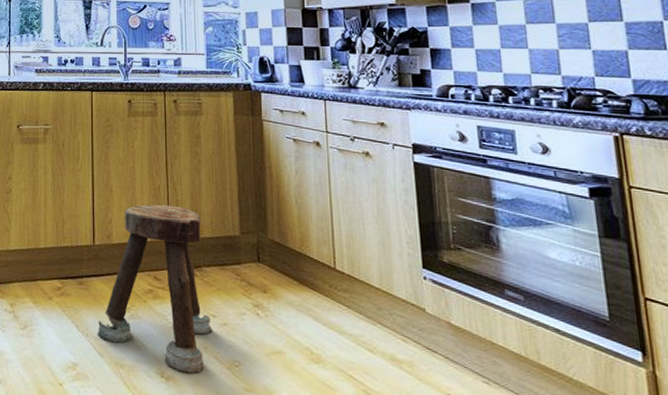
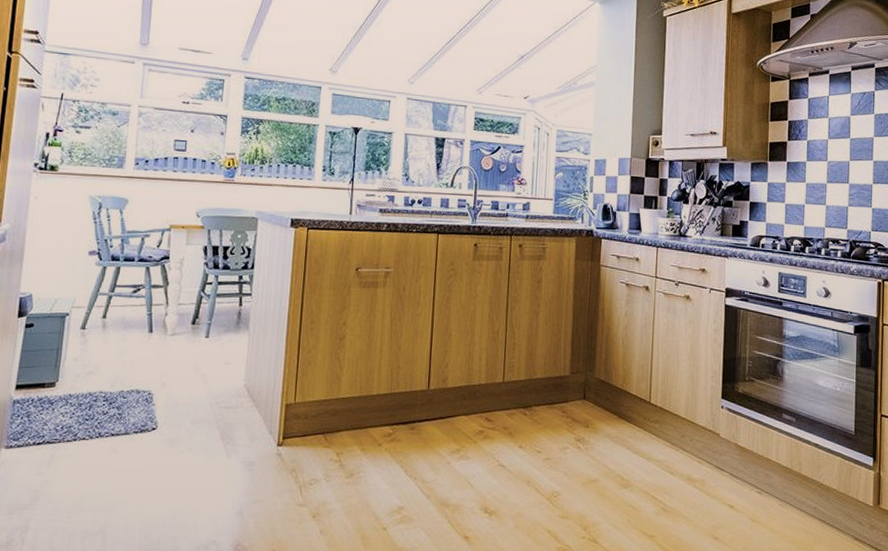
stool: present [97,204,213,373] -> none [425,347,537,506]

